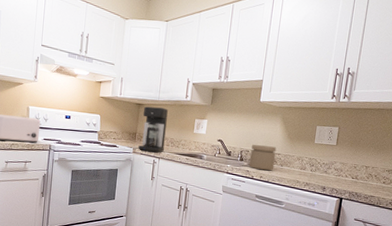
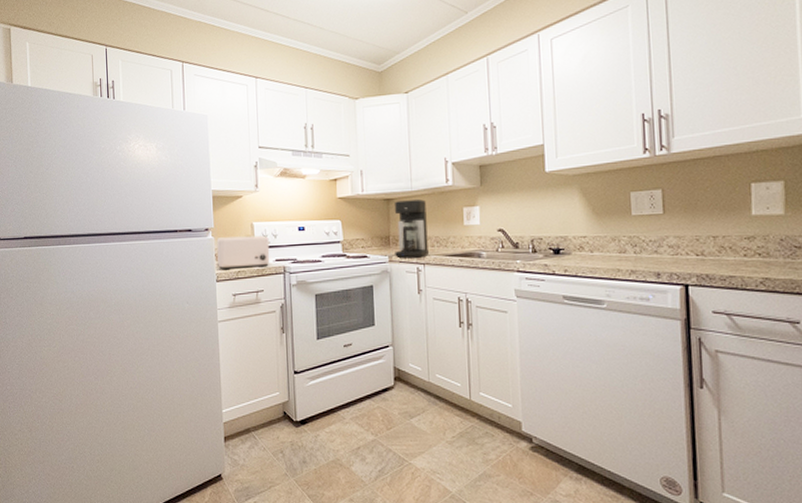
jar: present [248,145,277,171] -> none [544,228,582,262]

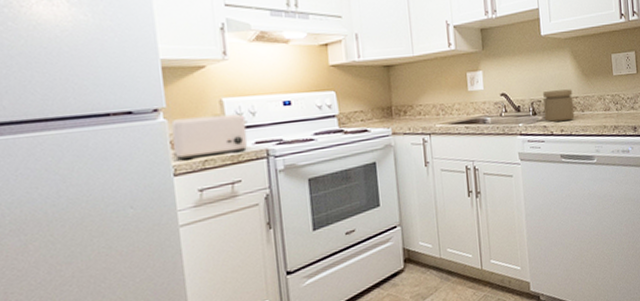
coffee maker: present [394,199,430,258] -> none [394,65,435,129]
jar: none [544,228,582,262] -> present [543,89,575,122]

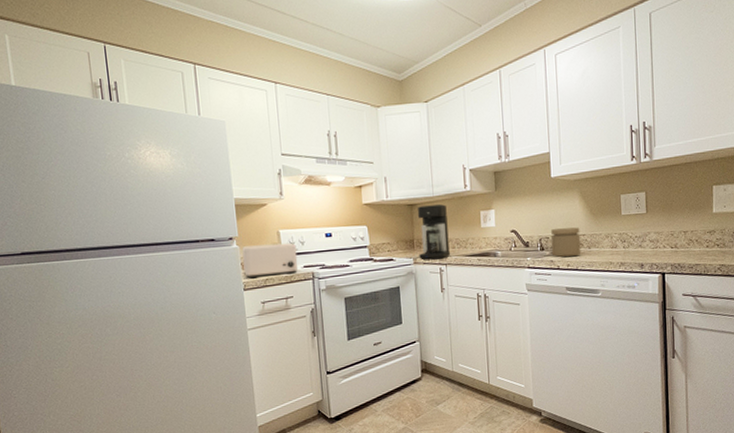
coffee maker: none [394,65,435,129] -> present [417,204,451,259]

